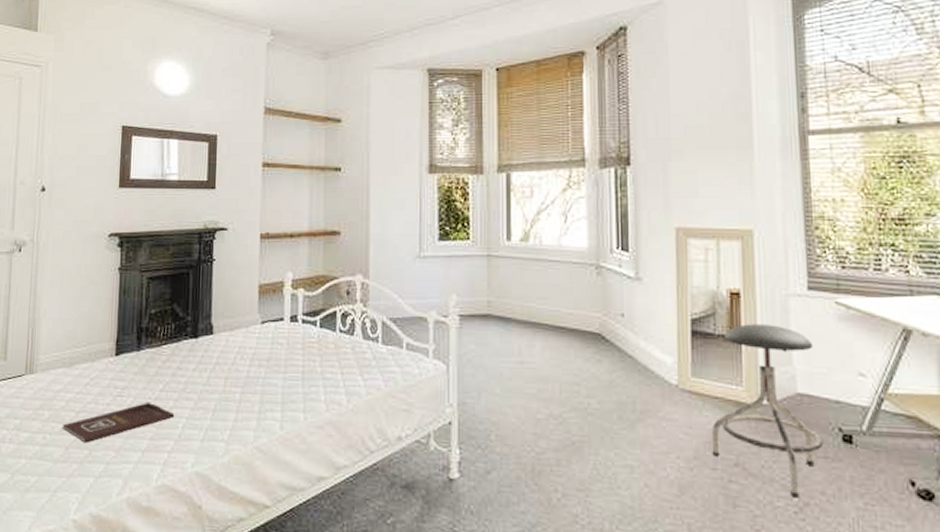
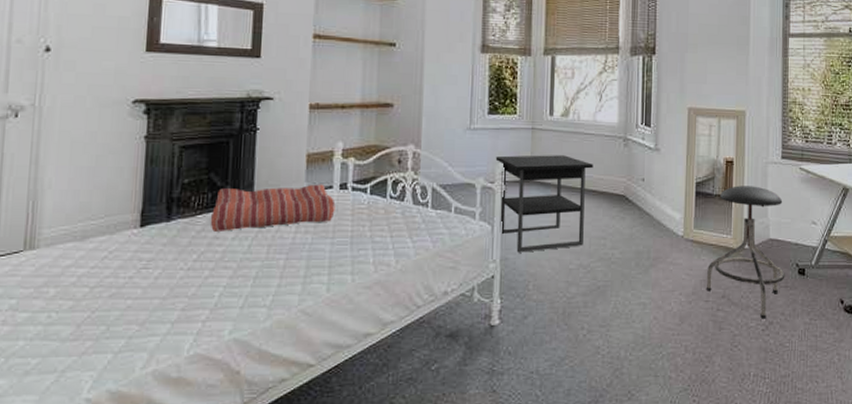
book: present [62,403,174,443] -> none [72,274,209,319]
seat cushion: none [174,316,287,362] -> present [211,184,336,231]
nightstand: none [448,285,561,397] -> present [495,155,594,253]

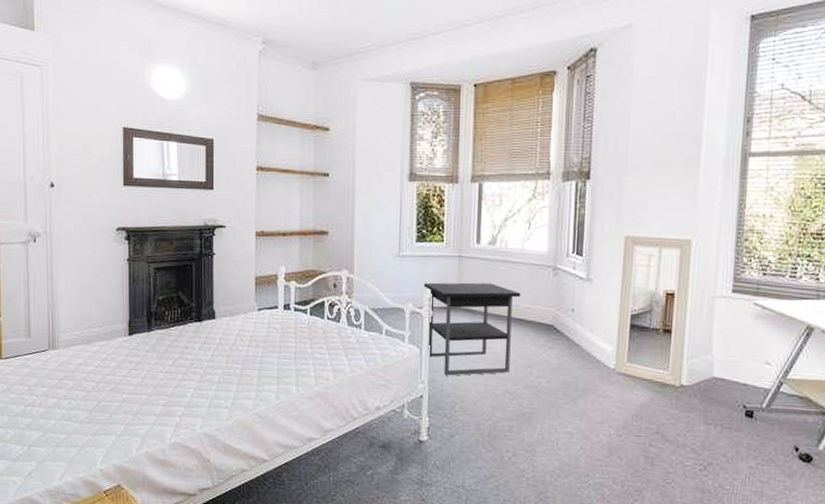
seat cushion: present [211,184,336,231] -> none [182,304,281,342]
stool: present [706,186,785,319] -> none [638,320,731,459]

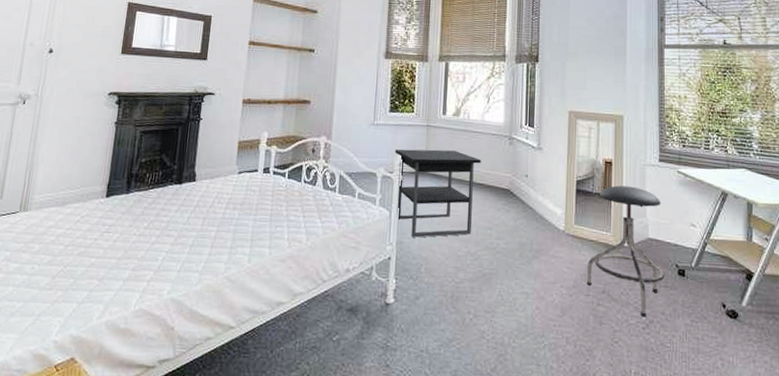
stool: none [638,320,731,459] -> present [586,185,665,317]

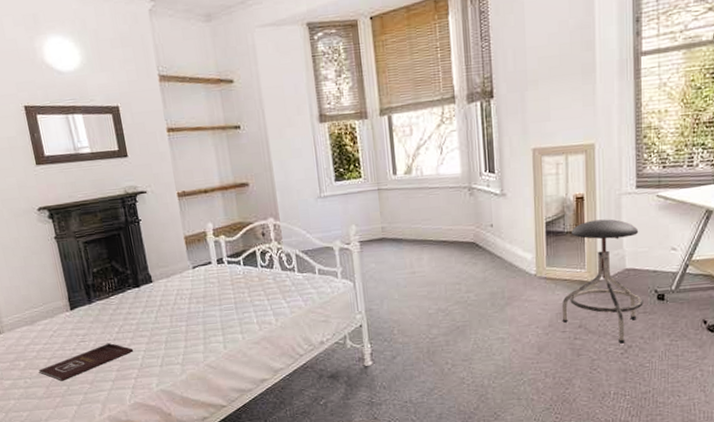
book: none [50,238,155,273] -> present [38,343,133,381]
nightstand: present [394,149,481,238] -> none [348,211,441,303]

